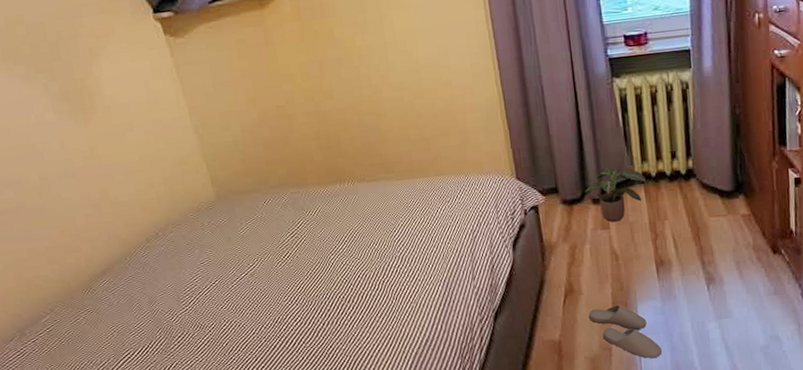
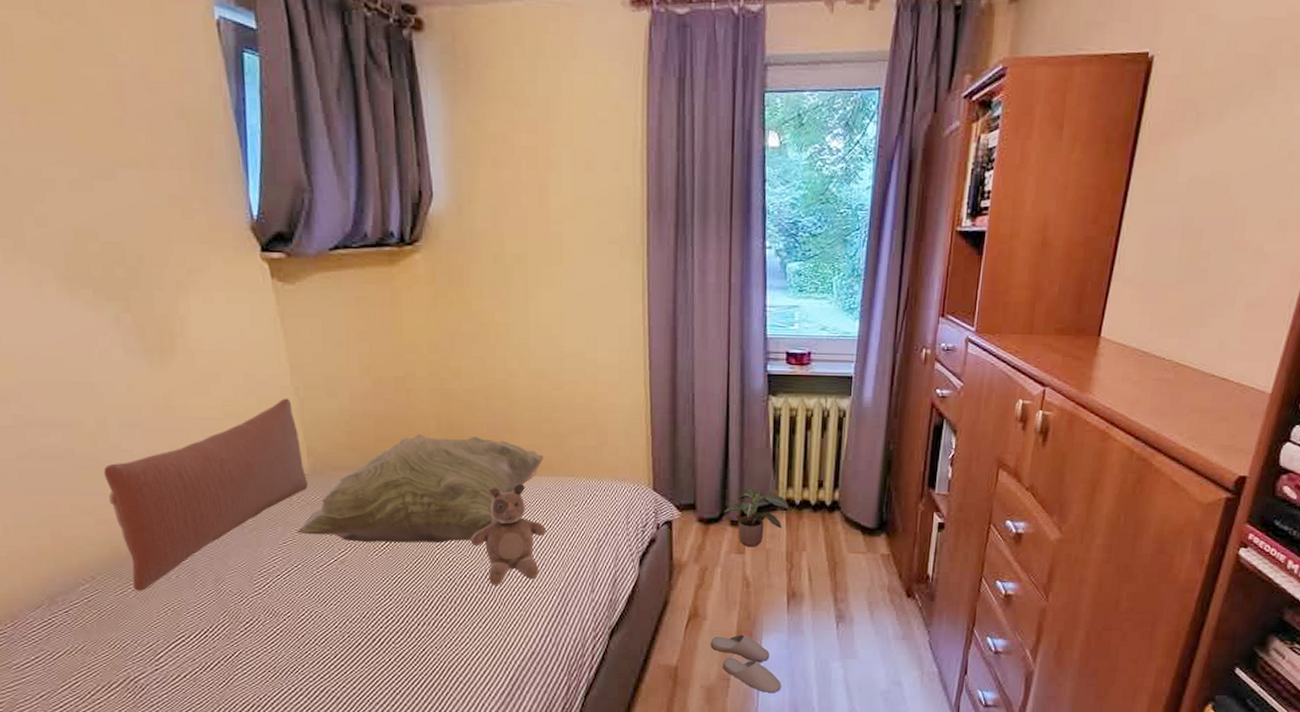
pillow: none [49,136,215,318] -> present [103,398,308,591]
cushion: none [211,150,414,256] -> present [297,435,544,542]
stuffed animal: none [359,187,426,283] -> present [470,483,547,586]

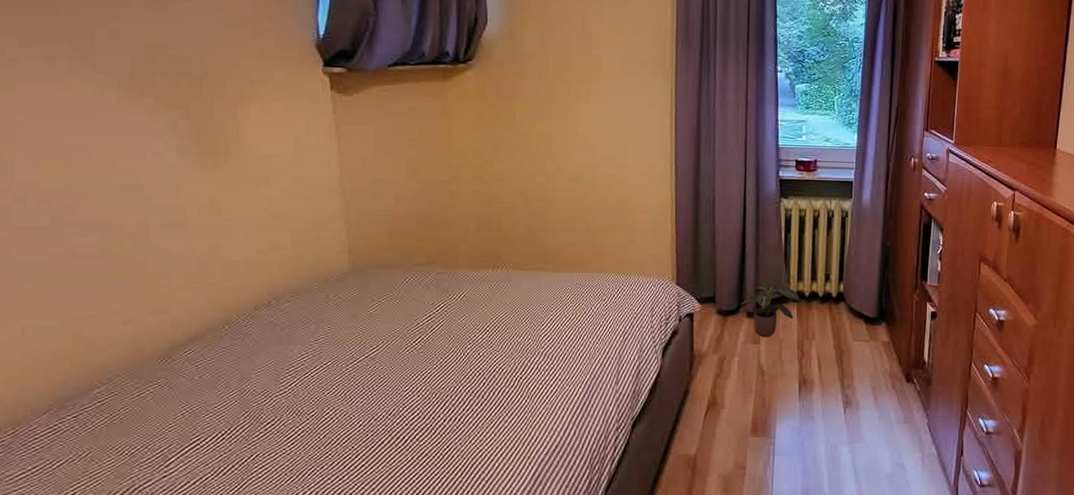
pillow: present [103,398,308,591] -> none [138,200,346,393]
cushion: present [297,435,544,542] -> none [330,234,576,338]
stuffed animal: present [470,483,547,586] -> none [501,279,576,380]
slippers: present [711,634,781,692] -> none [728,421,794,480]

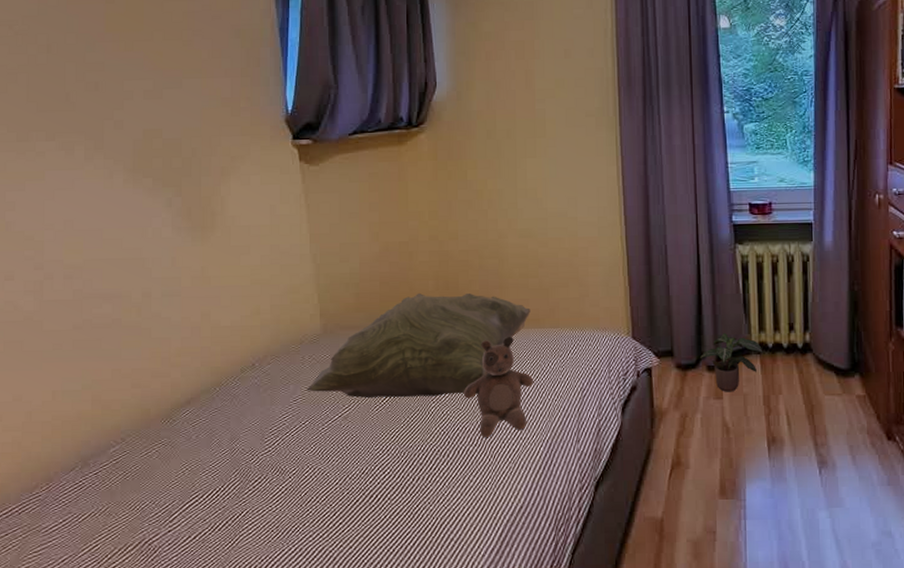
cushion: none [330,234,576,338] -> present [306,293,531,398]
stuffed animal: none [501,279,576,380] -> present [463,336,534,438]

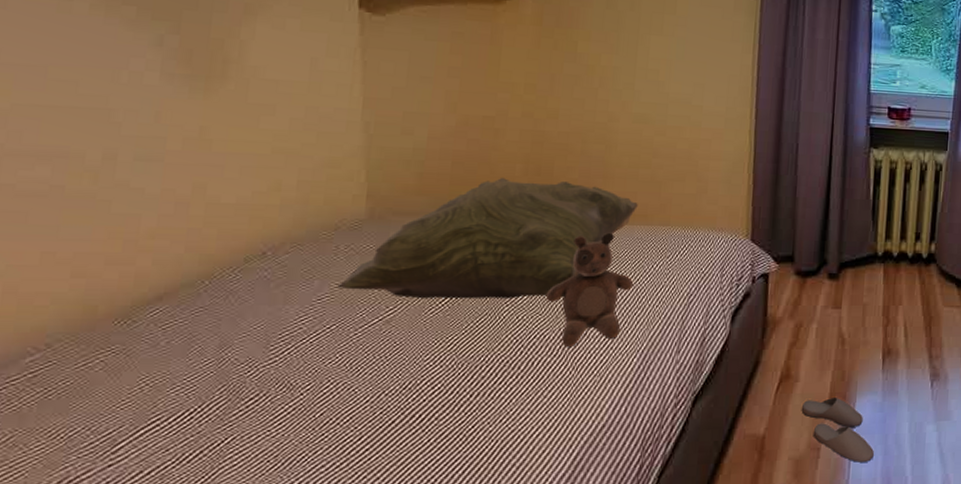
slippers: none [695,483,768,546] -> present [802,396,874,462]
potted plant: present [700,333,764,392] -> none [822,240,888,302]

